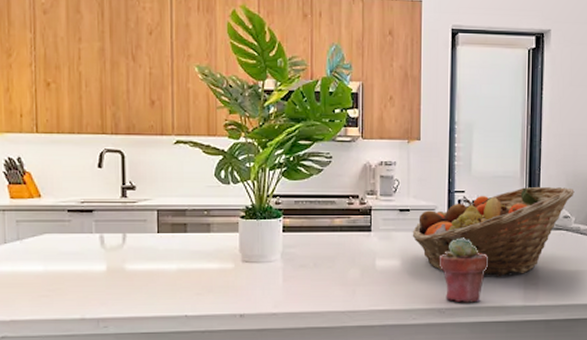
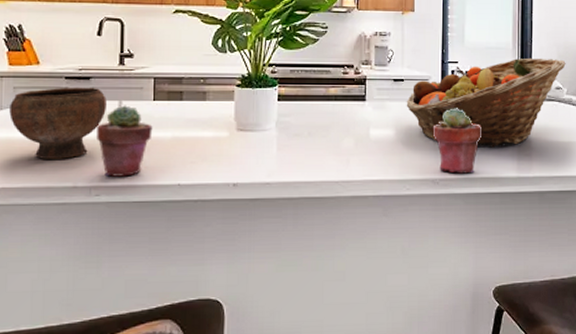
bowl: none [13,220,110,292] -> present [9,87,106,159]
potted succulent: none [102,237,158,309] -> present [97,105,153,177]

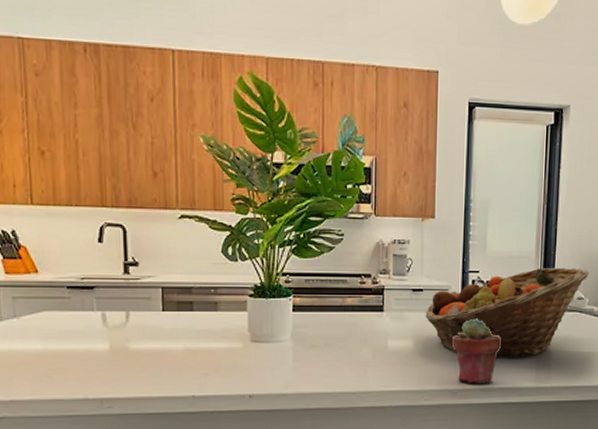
bowl: present [9,87,106,159] -> none [10,297,113,371]
potted succulent: present [97,105,153,177] -> none [104,316,163,389]

